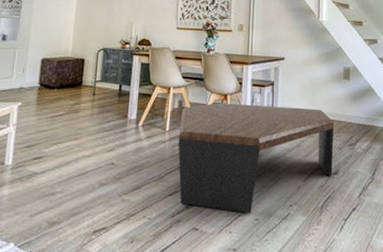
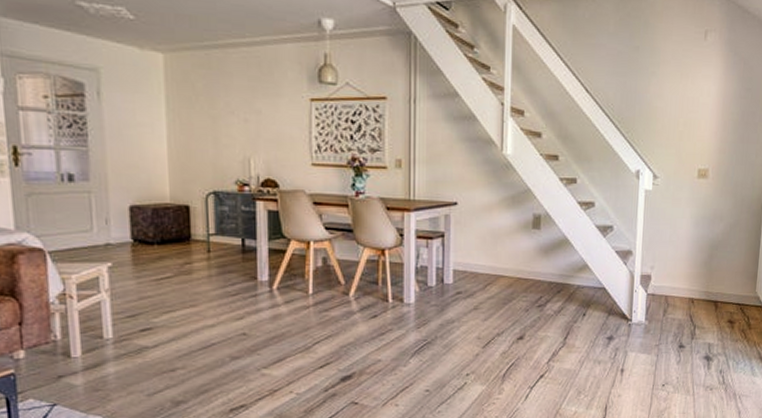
coffee table: present [178,103,334,213] -> none [325,259,520,384]

